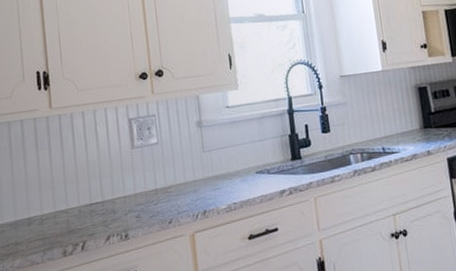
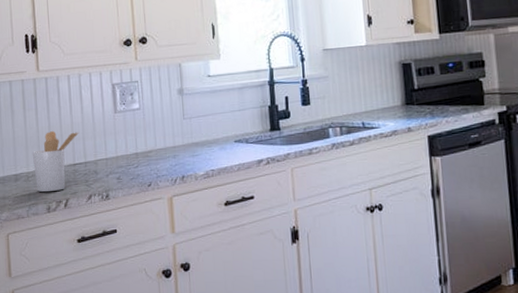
utensil holder: none [46,169,95,235] -> present [33,130,79,192]

